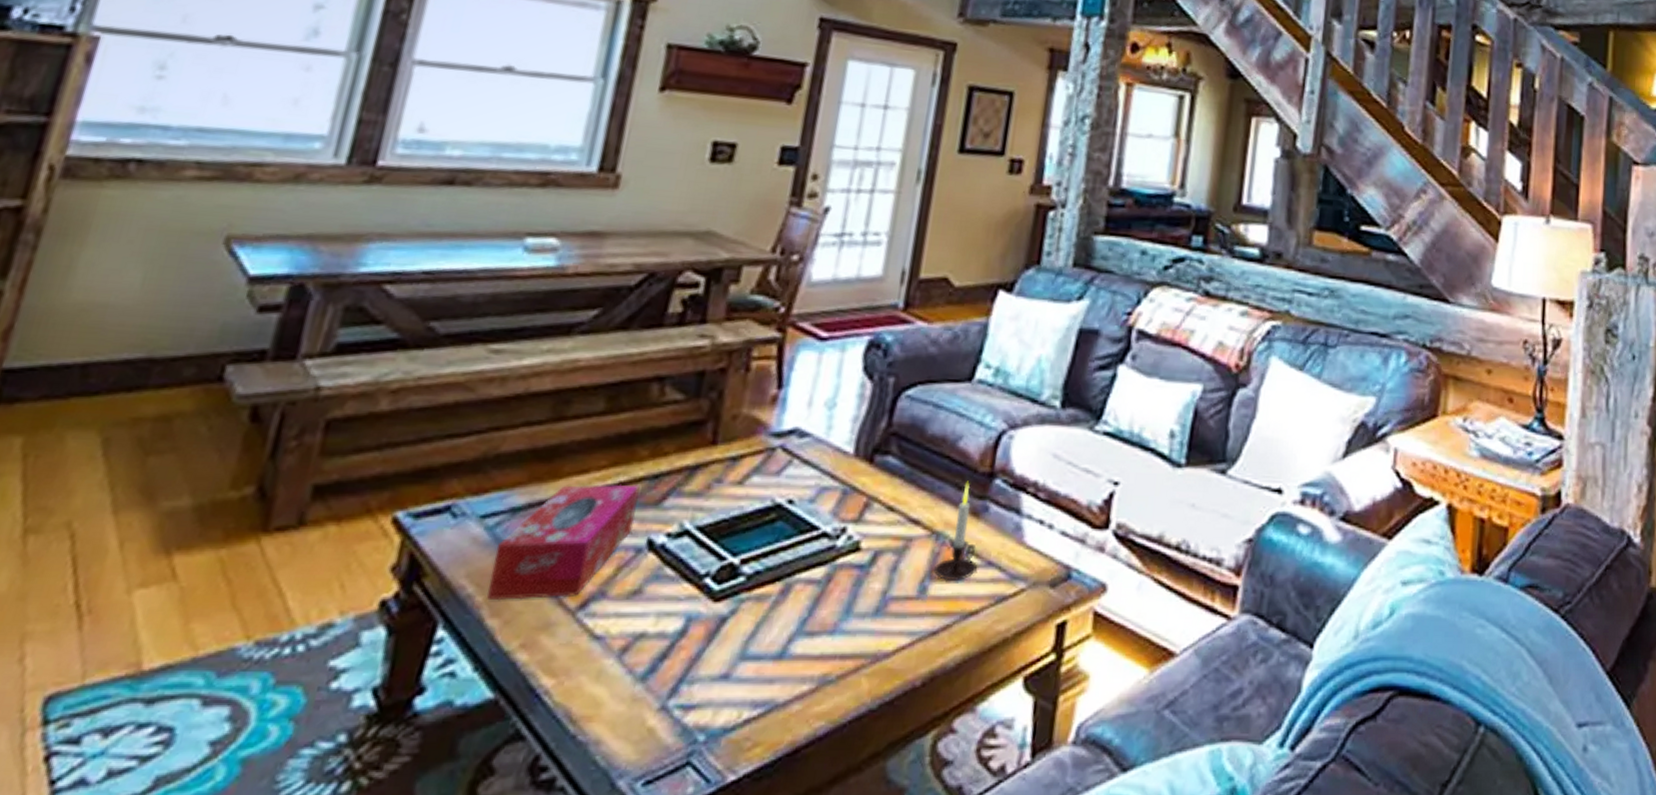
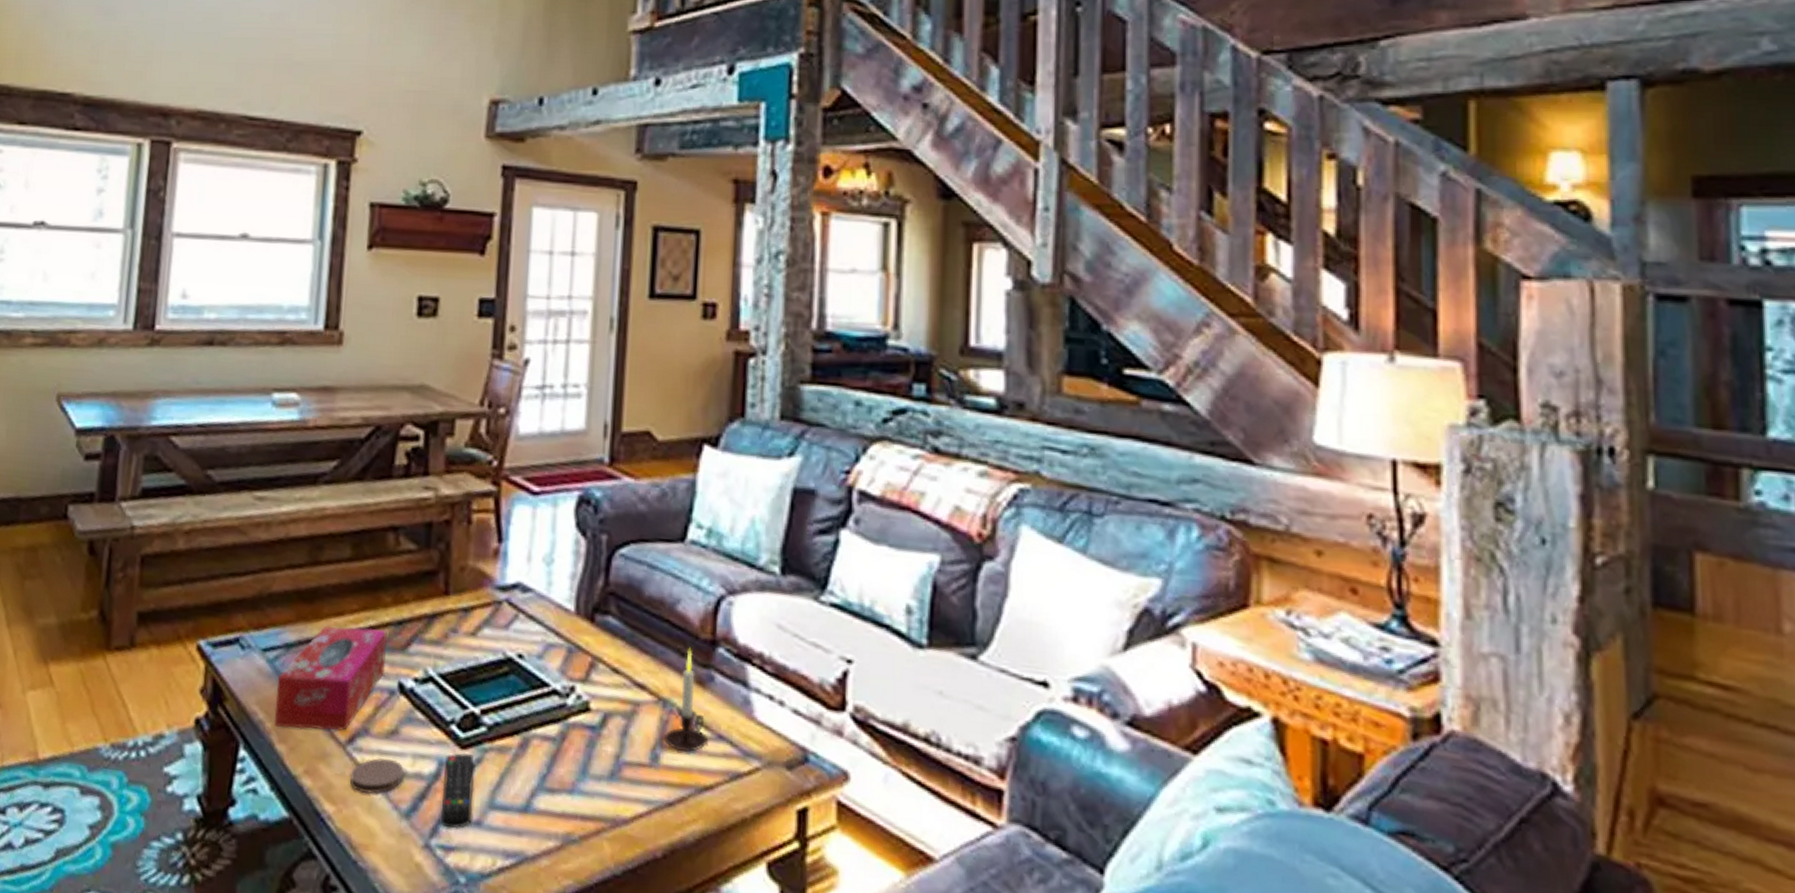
coaster: none [576,620,645,662] -> present [350,758,404,795]
remote control: none [682,605,728,686] -> present [441,752,474,829]

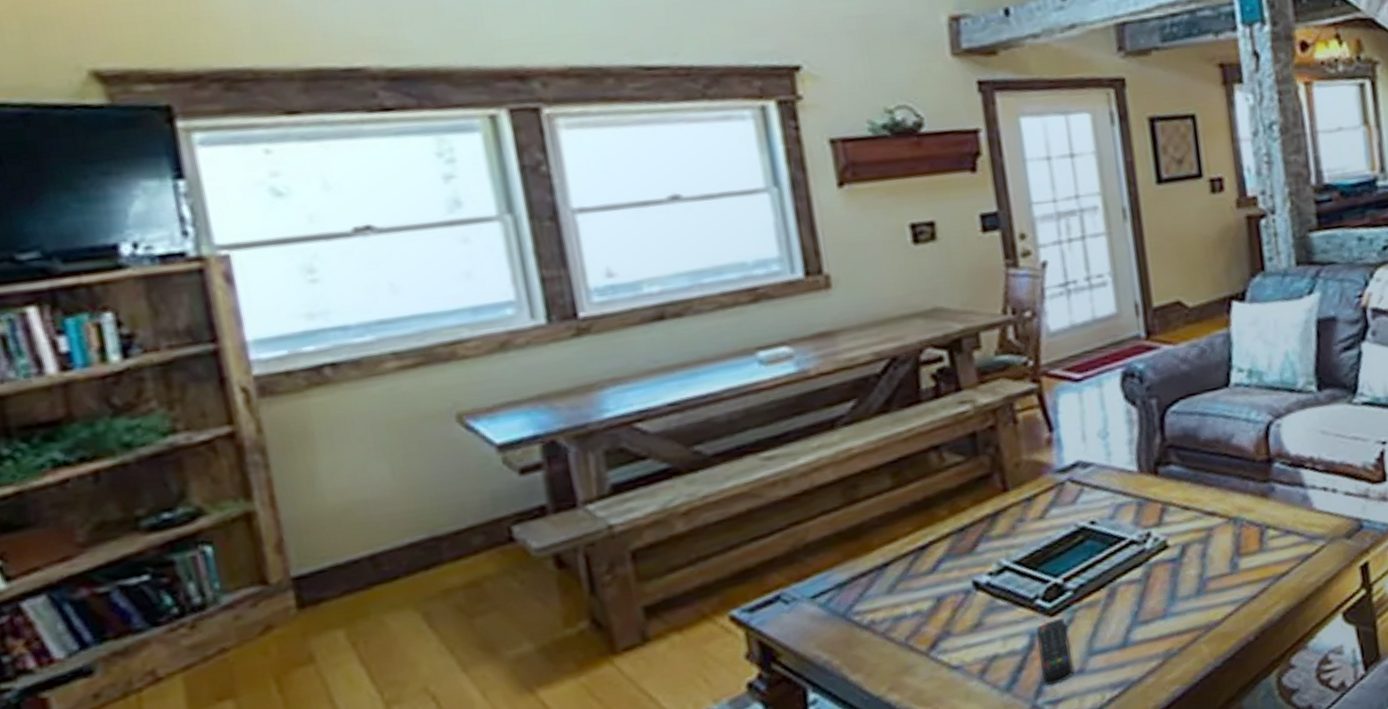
tissue box: present [274,625,387,731] -> none [835,539,956,662]
coaster: present [350,758,404,795] -> none [939,648,997,687]
candle: present [664,647,709,752] -> none [1239,470,1278,555]

